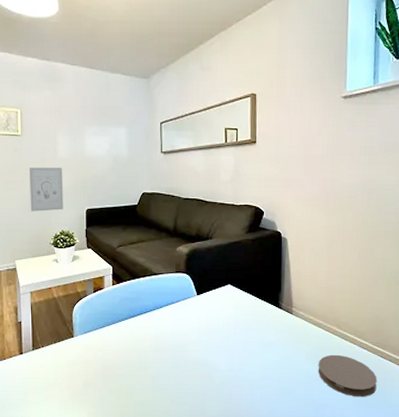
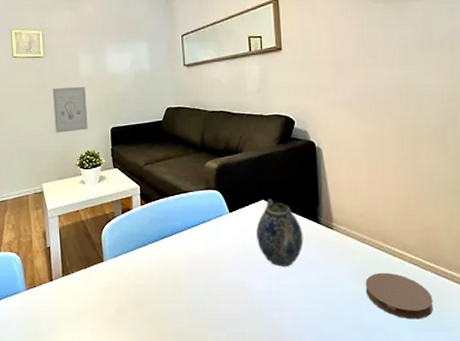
teapot: none [221,283,265,347] -> present [256,198,304,267]

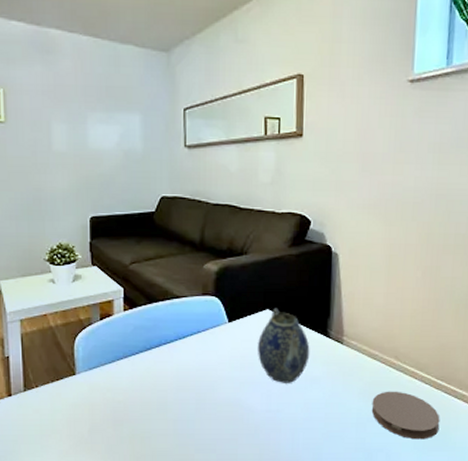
wall art: present [53,87,88,133] -> none [16,164,61,220]

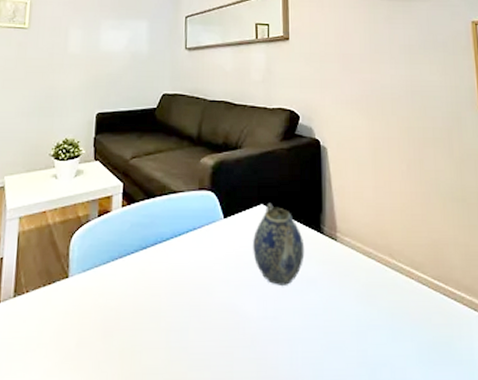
coaster: present [371,391,440,440] -> none [370,293,443,351]

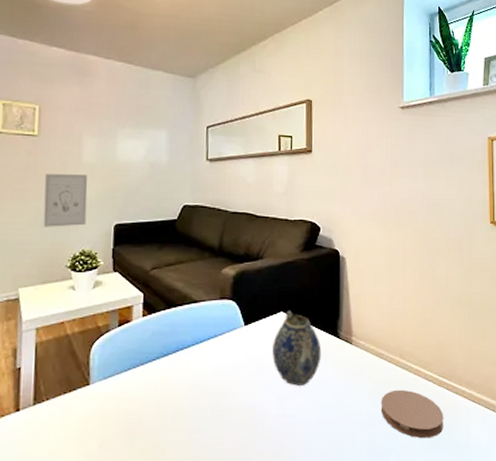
wall art: none [30,64,73,116] -> present [43,174,88,227]
coaster: none [370,293,443,351] -> present [380,389,444,439]

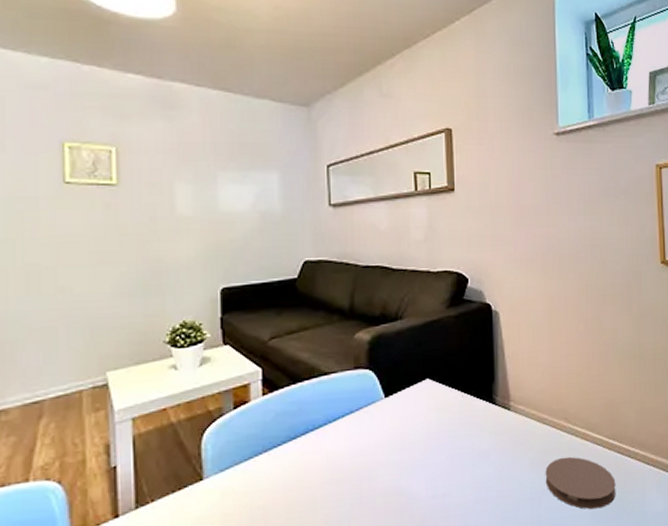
wall art: present [43,174,88,227] -> none [130,230,186,296]
teapot: present [272,310,322,386] -> none [419,376,476,462]

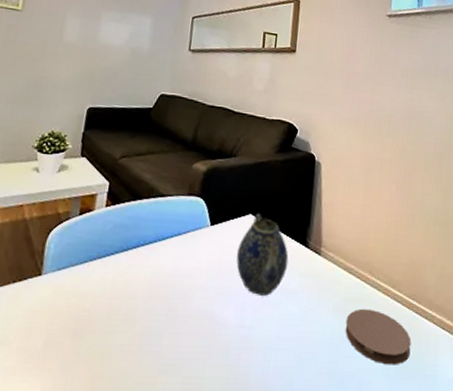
teapot: none [419,376,476,462] -> present [236,213,289,296]

